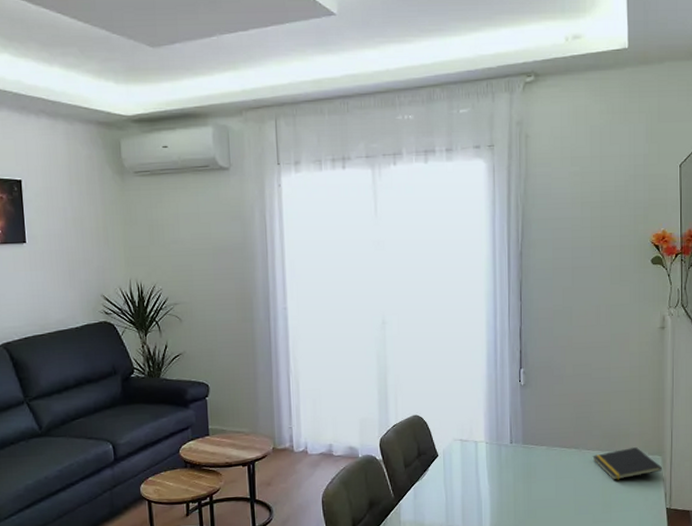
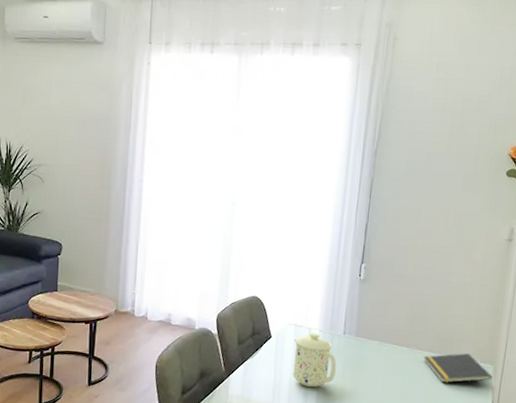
mug: none [461,445,507,502] -> present [293,332,337,387]

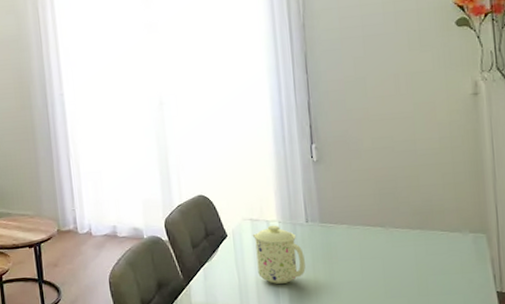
notepad: present [423,353,492,383] -> none [402,225,488,261]

